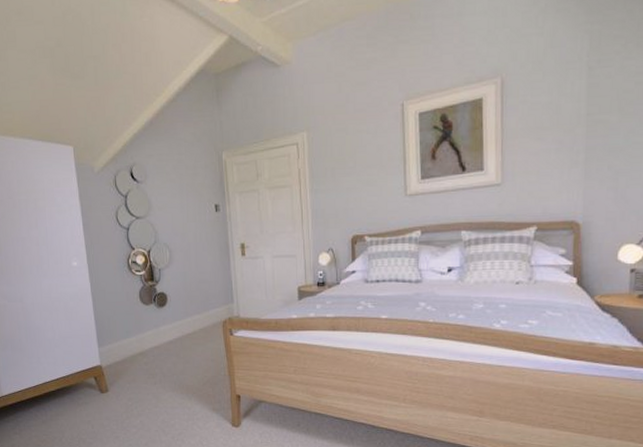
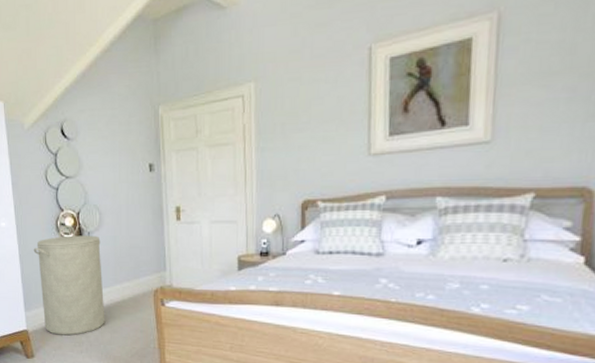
laundry hamper: none [105,263,178,369] -> present [33,225,106,336]

